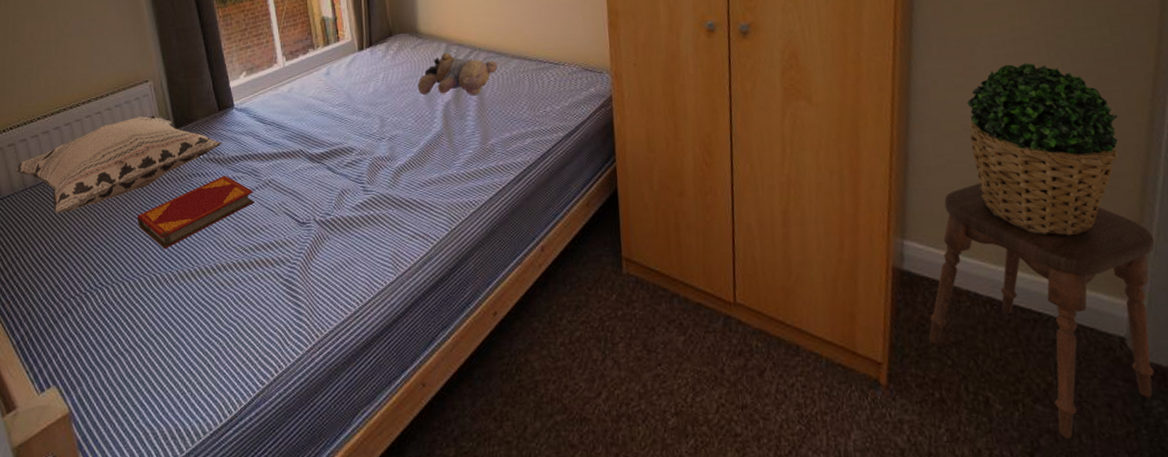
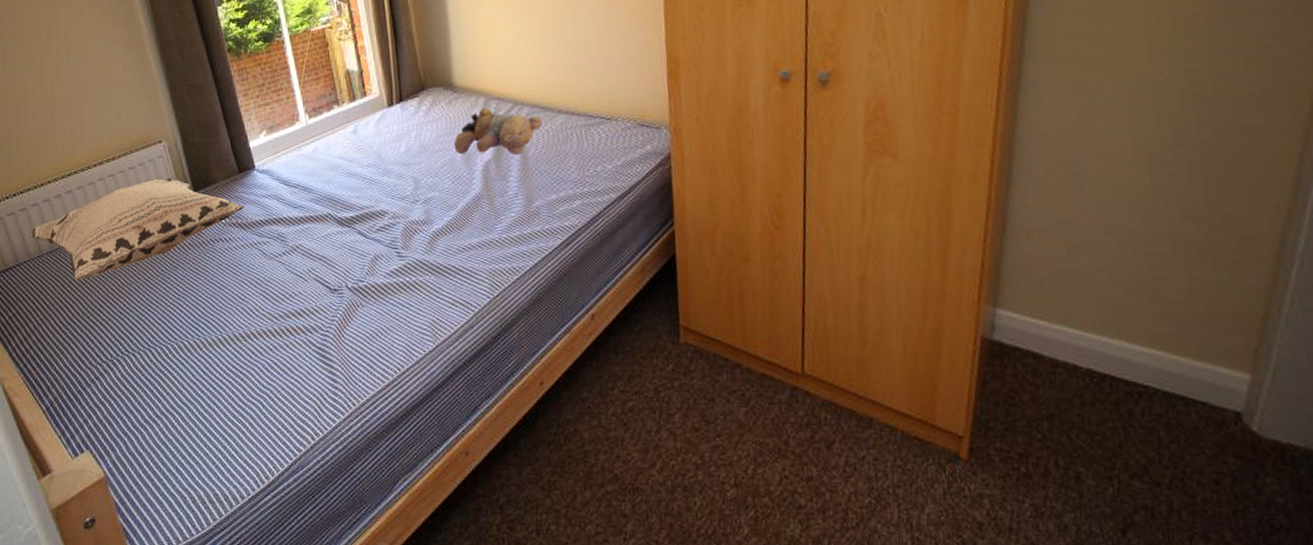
hardback book: present [138,176,255,249] -> none [160,241,282,316]
stool: present [928,182,1155,439] -> none [1017,246,1287,515]
potted plant: present [967,63,1118,236] -> none [1080,113,1258,305]

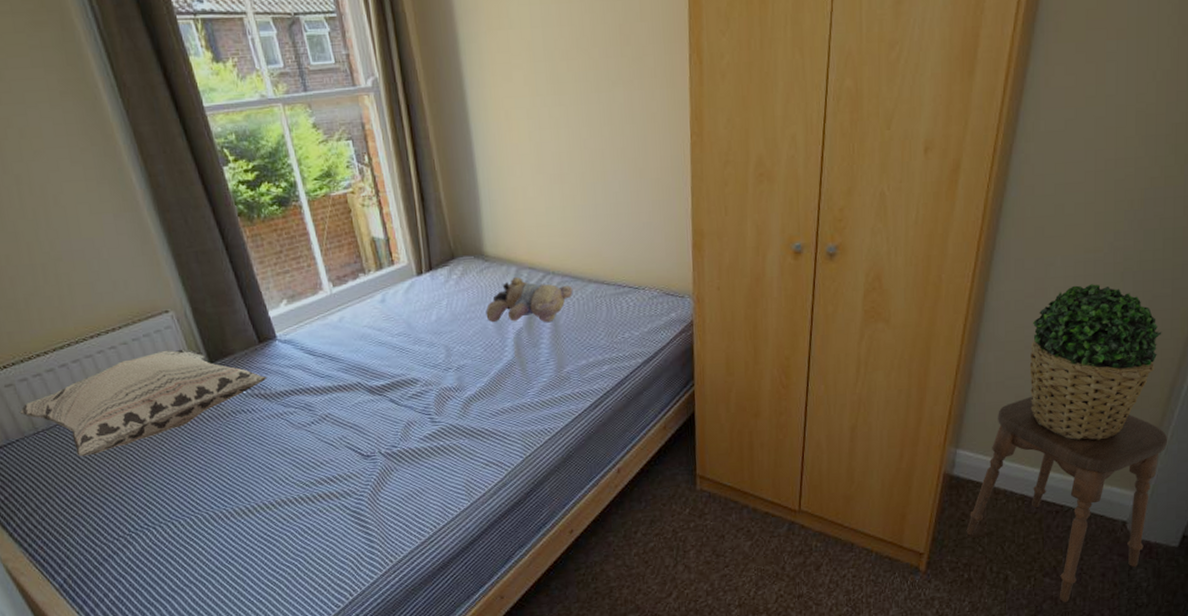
stool: none [1017,246,1287,515] -> present [966,396,1168,602]
potted plant: none [1080,113,1258,305] -> present [1029,284,1162,441]

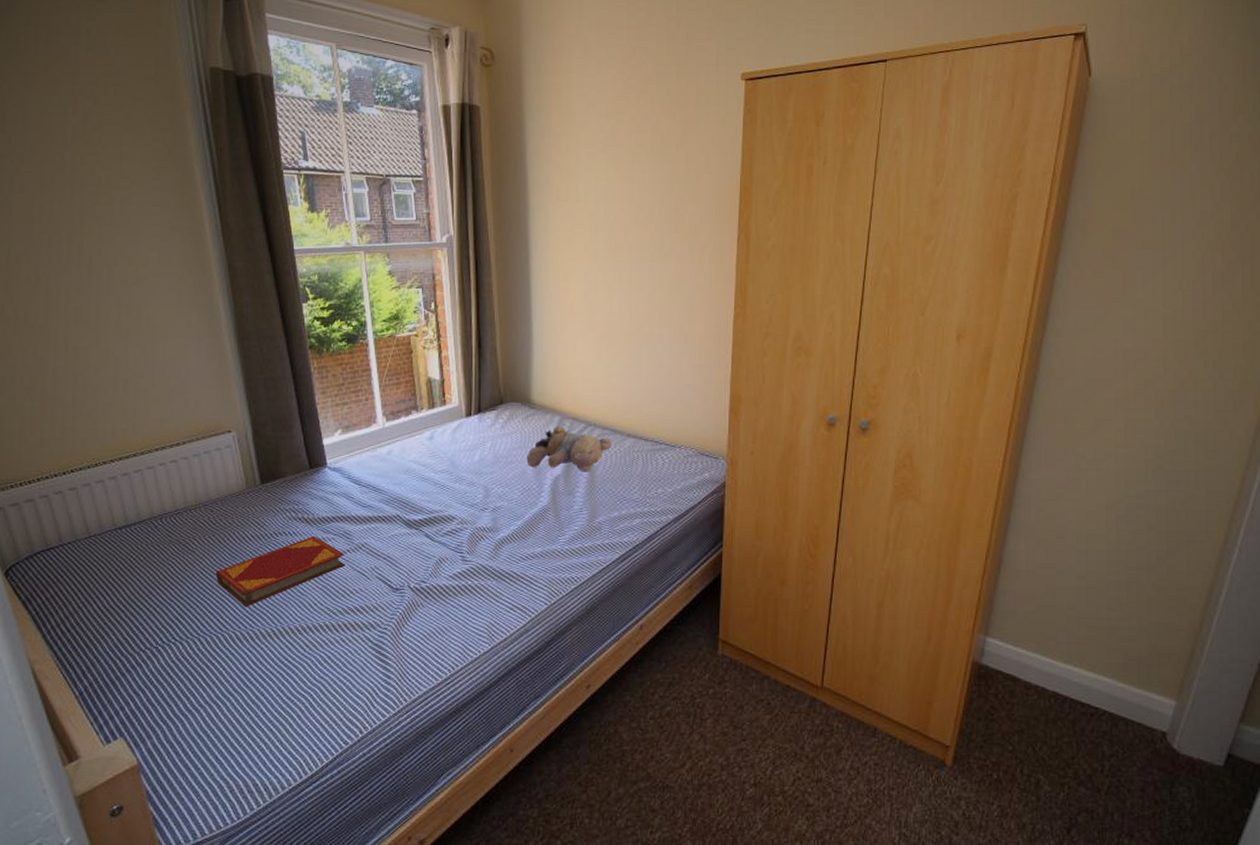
decorative pillow: present [19,348,268,457] -> none [76,468,312,565]
hardback book: none [178,411,312,487] -> present [216,536,345,607]
stool: present [966,396,1168,602] -> none [995,588,1208,817]
potted plant: present [1029,284,1162,441] -> none [1061,479,1197,641]

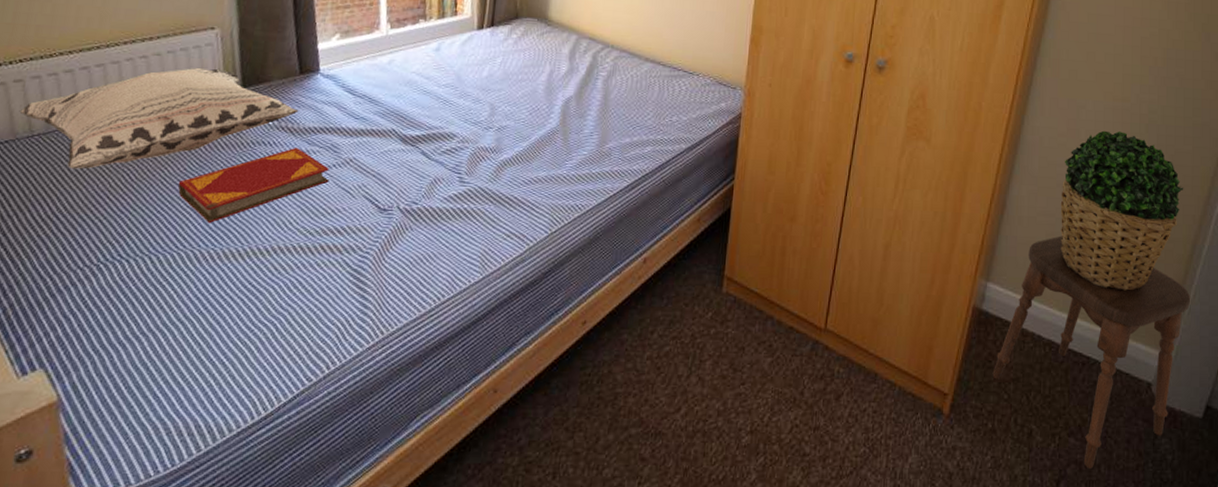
decorative pillow: none [76,468,312,565] -> present [19,67,299,169]
teddy bear: present [526,425,612,473] -> none [538,45,629,95]
stool: none [995,588,1208,817] -> present [992,235,1191,469]
potted plant: none [1061,479,1197,641] -> present [1060,130,1184,291]

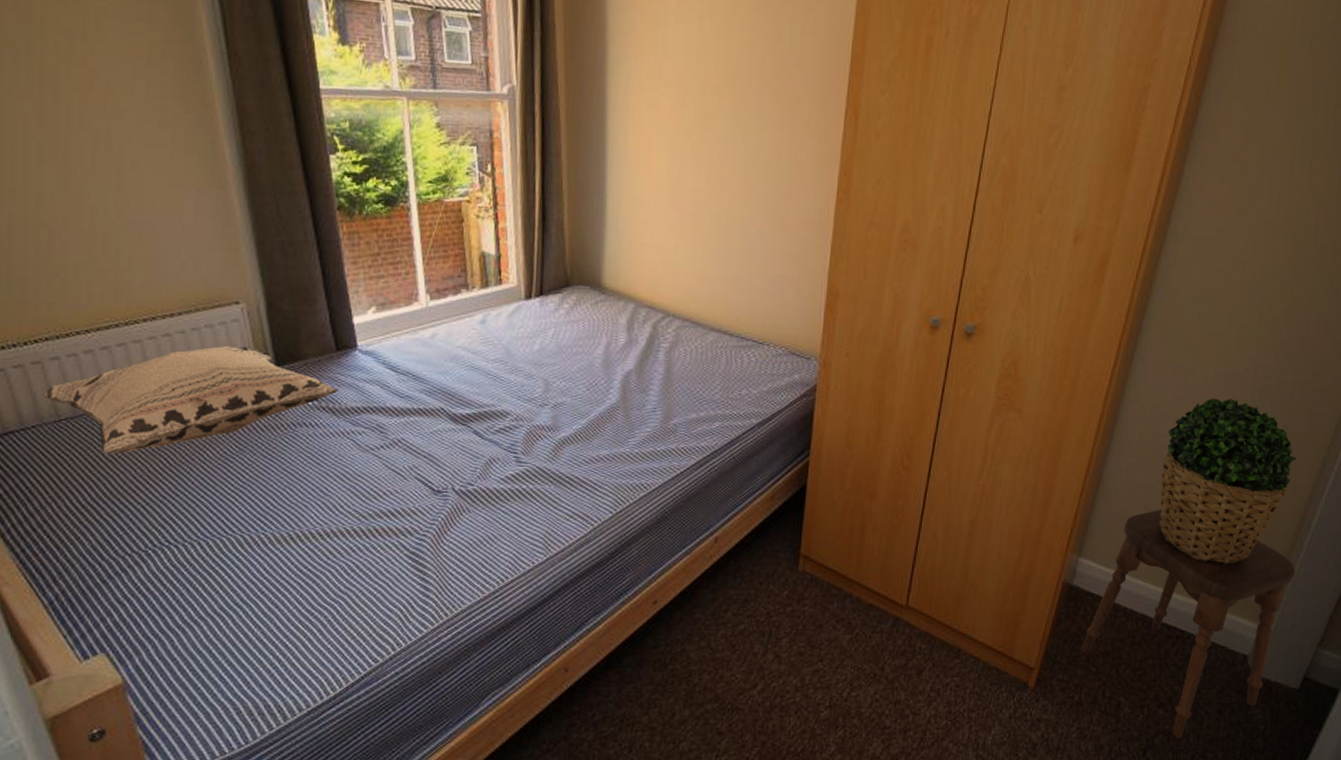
hardback book: present [178,148,329,223] -> none [220,429,378,507]

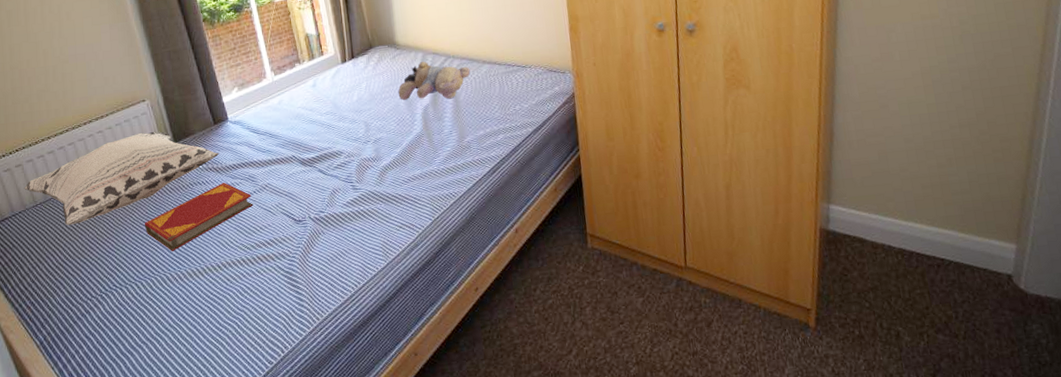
hardback book: none [220,429,378,507] -> present [145,183,253,251]
teddy bear: none [594,314,693,369] -> present [398,61,471,100]
stool: present [1081,509,1296,738] -> none [850,152,1038,360]
potted plant: present [1158,398,1297,564] -> none [884,46,1011,194]

